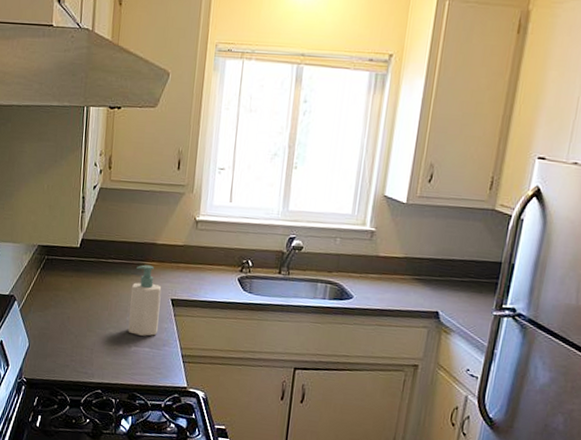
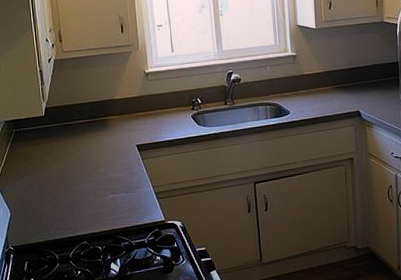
soap bottle: present [128,264,162,336] -> none [98,119,129,184]

